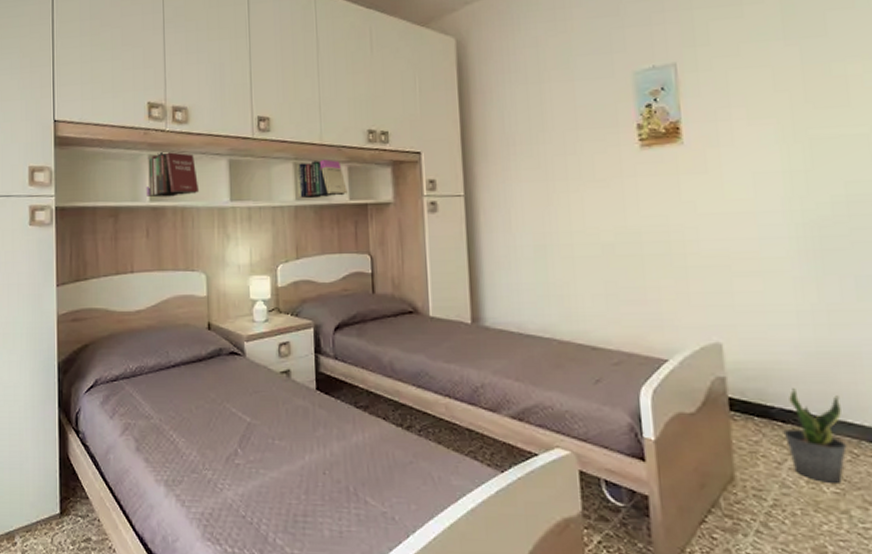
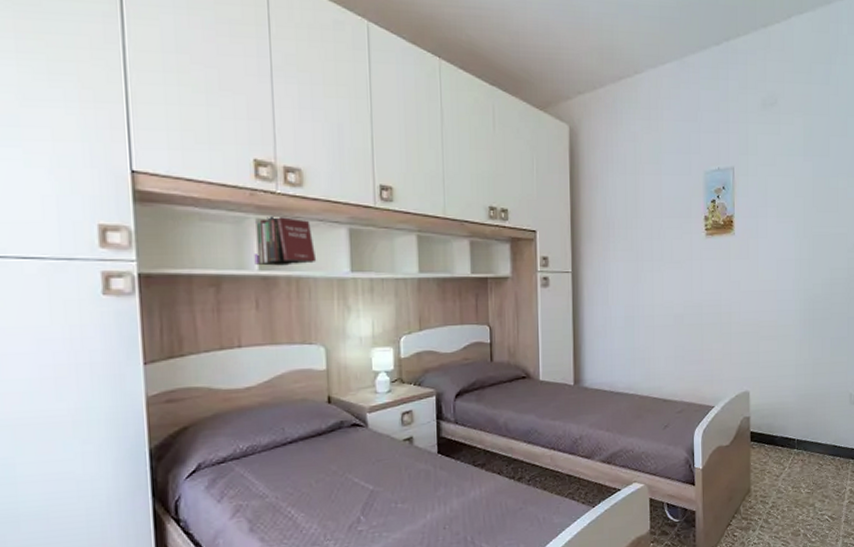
books: present [297,159,347,199] -> none [420,232,469,272]
potted plant: present [783,388,847,483] -> none [781,421,816,487]

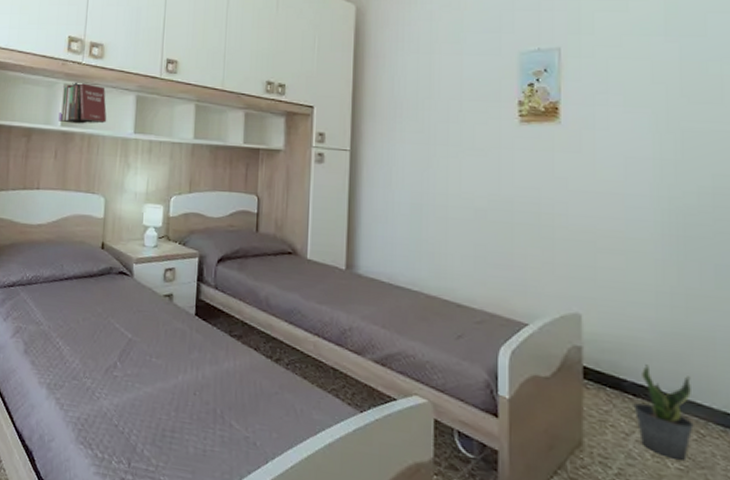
potted plant: none [781,421,816,487] -> present [633,364,694,460]

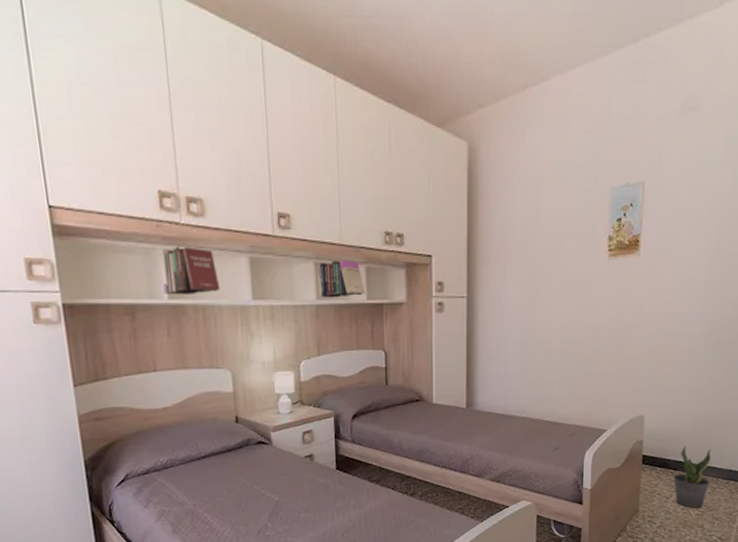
books: none [197,103,242,139] -> present [318,259,365,298]

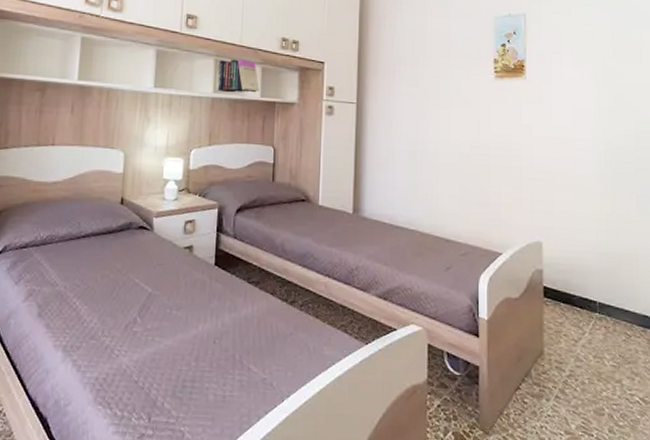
books: present [161,246,221,295] -> none [75,35,127,78]
potted plant: present [673,446,711,508] -> none [580,281,623,358]

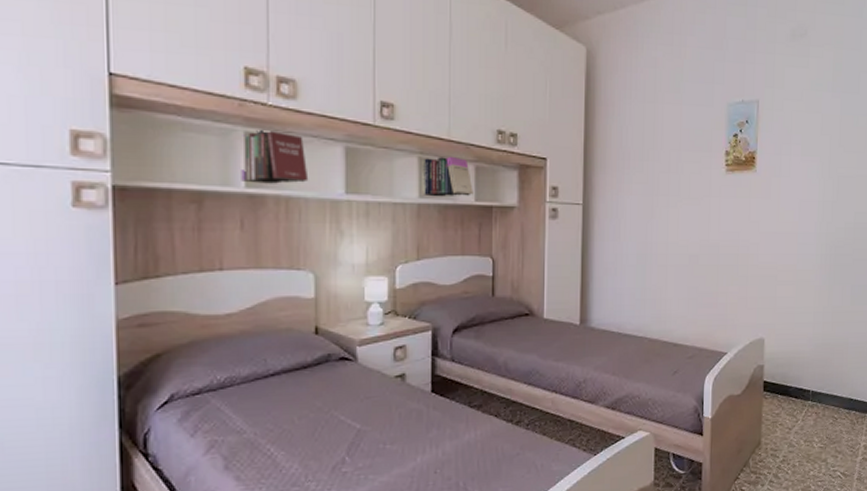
books: none [75,35,127,78] -> present [241,129,309,184]

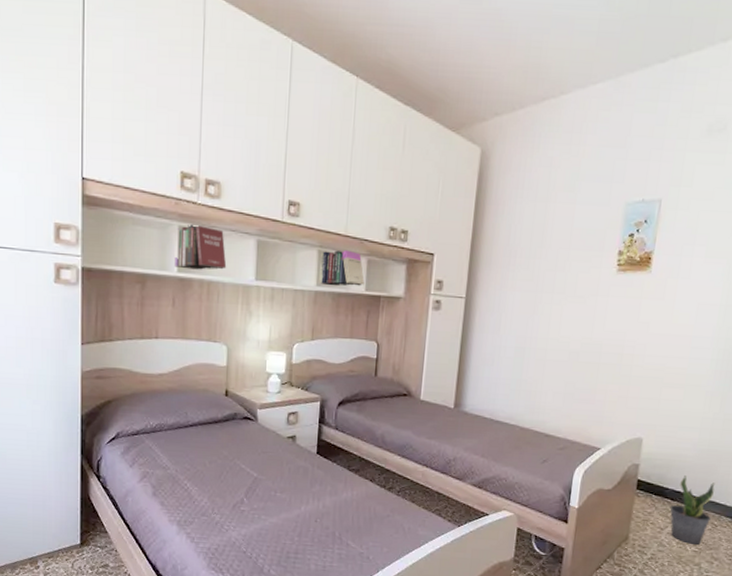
potted plant: none [795,372,831,441] -> present [670,475,715,545]

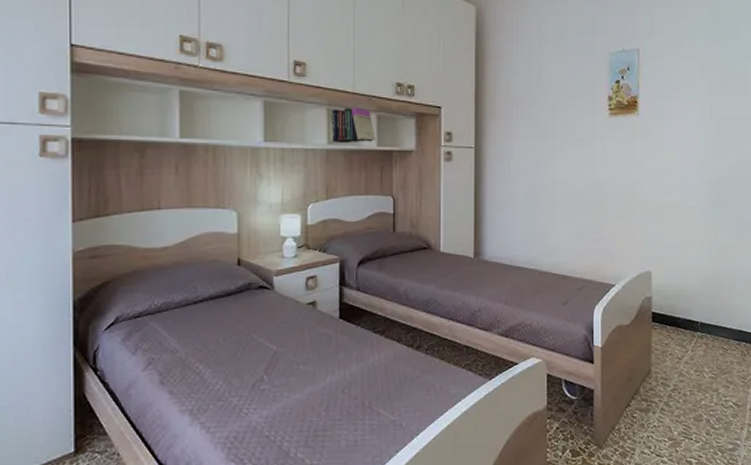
books: present [174,224,227,270] -> none [176,87,233,134]
potted plant: present [670,475,715,545] -> none [684,304,721,371]

